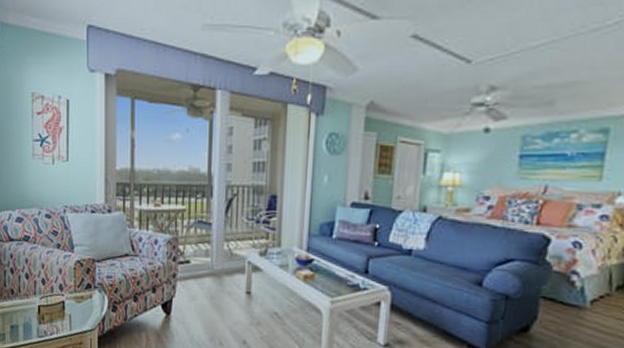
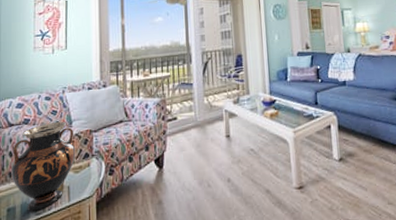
vase: none [13,244,78,333] -> present [11,122,76,211]

